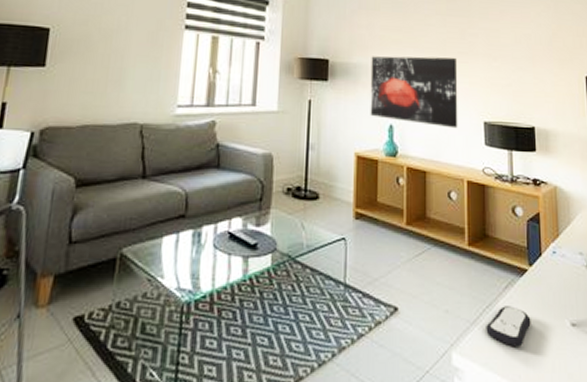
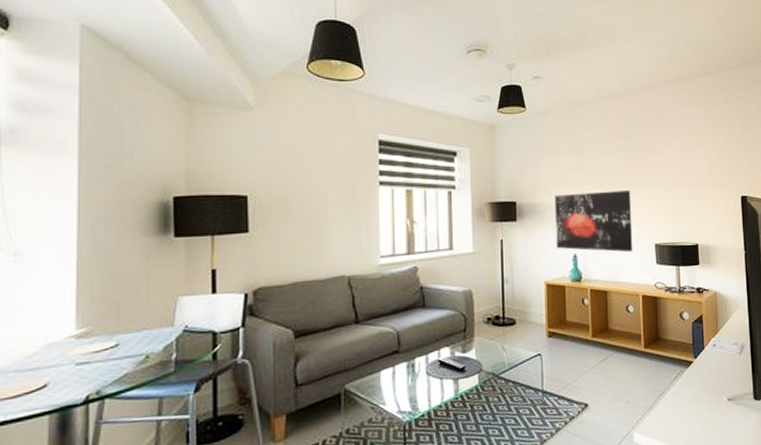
remote control: present [486,306,531,347] -> none [660,391,696,423]

